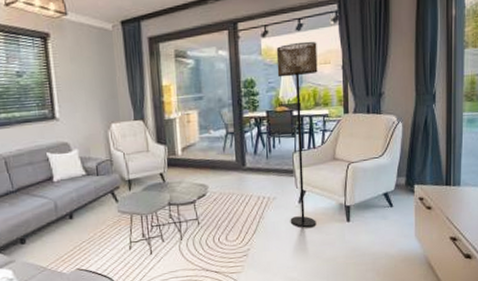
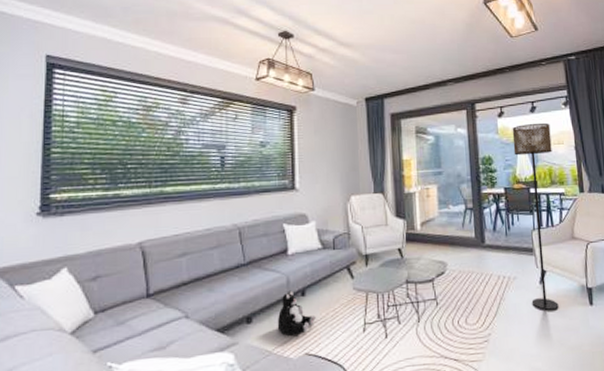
plush toy: none [48,214,85,254] -> present [277,290,316,335]

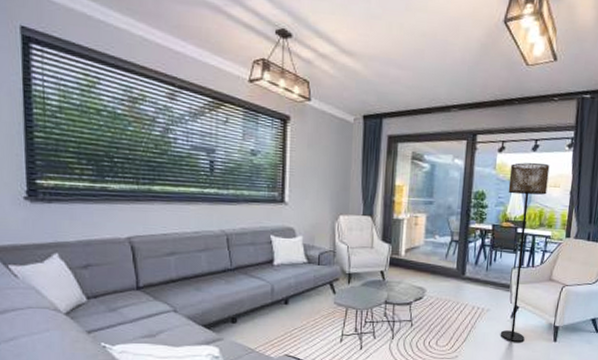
plush toy: present [277,290,316,335] -> none [260,298,297,338]

